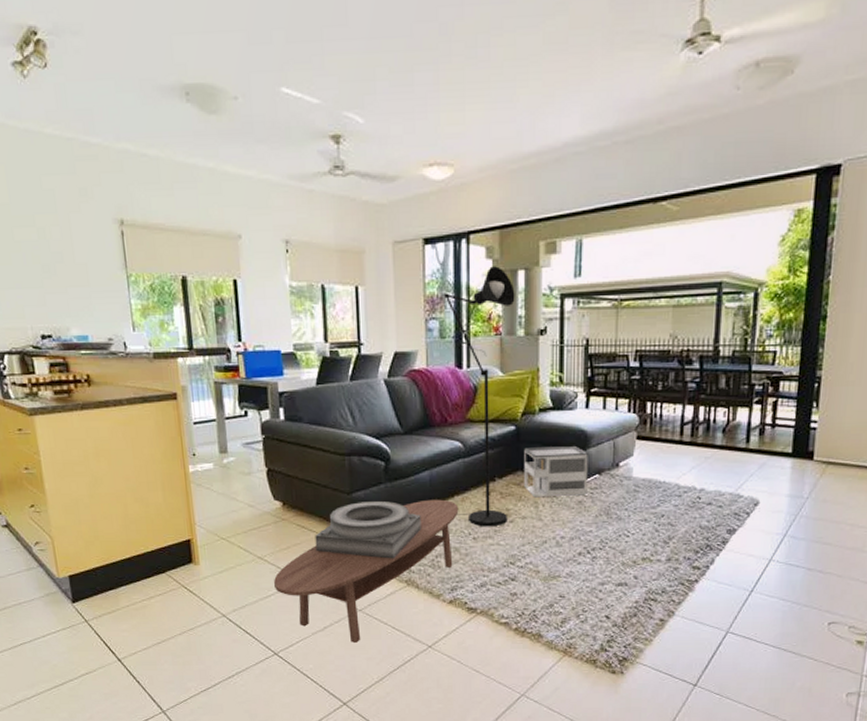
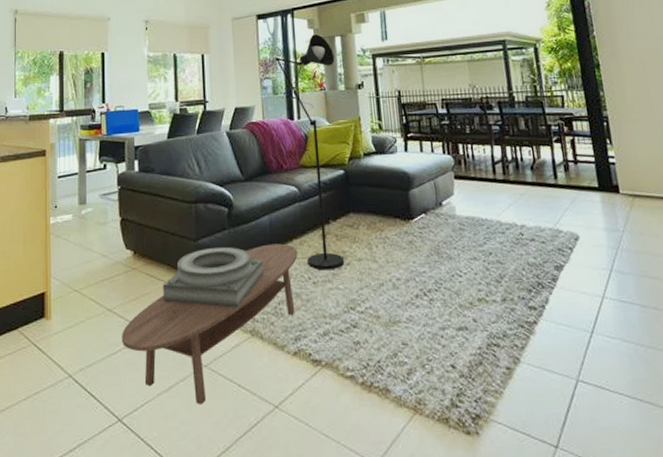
architectural model: present [524,446,588,498] -> none [354,187,417,239]

